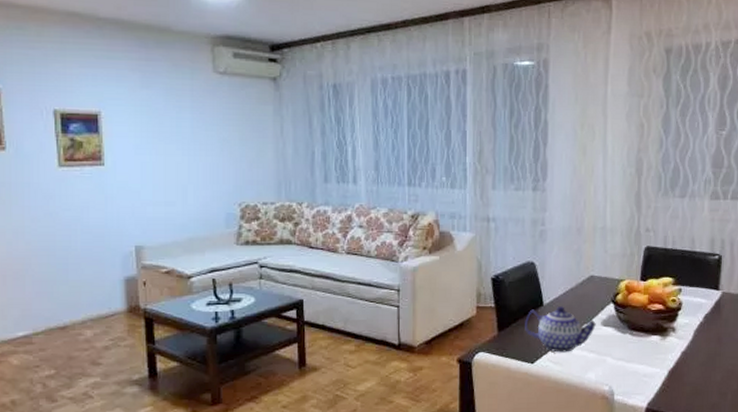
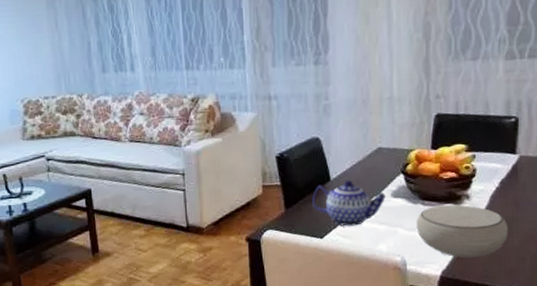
bowl: none [624,336,711,391] -> present [416,204,508,258]

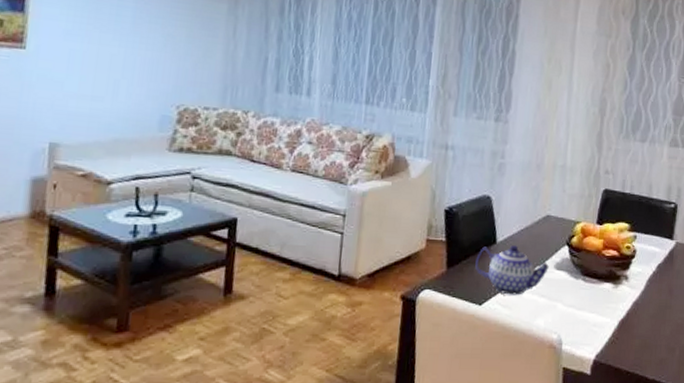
bowl: present [416,204,508,258] -> none [575,283,661,343]

